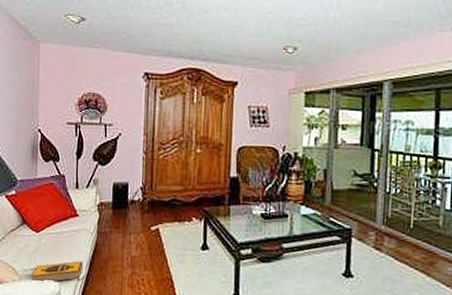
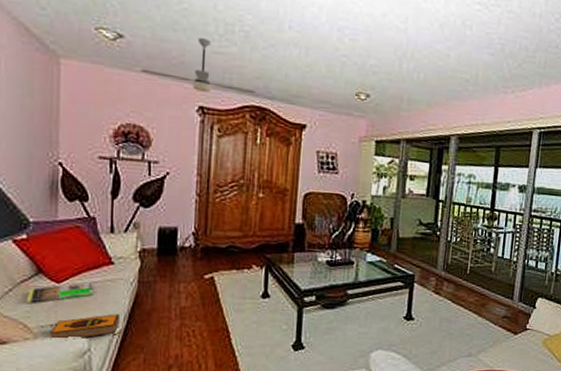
magazine: none [14,232,64,251] -> present [26,282,94,304]
ceiling fan: none [98,13,192,59] -> present [140,38,256,94]

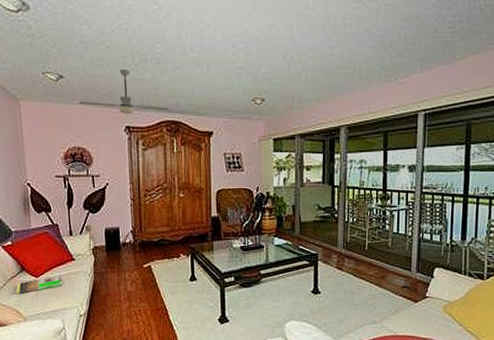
hardback book: present [50,314,119,341] -> none [35,300,83,322]

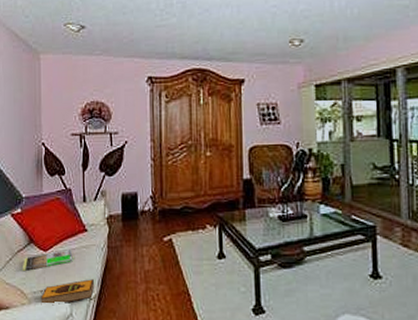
hardback book: none [35,300,83,322] -> present [41,279,94,306]
ceiling fan: present [78,69,170,114] -> none [99,16,196,63]

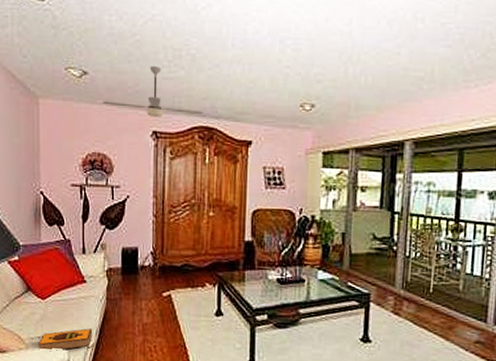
magazine: present [22,250,73,272] -> none [19,299,71,318]
ceiling fan: none [99,16,196,63] -> present [102,66,204,117]

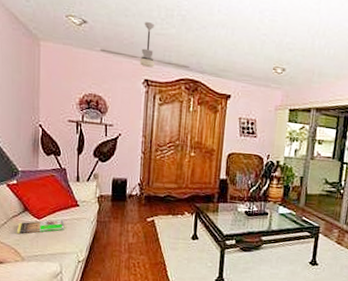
magazine: none [19,299,71,318] -> present [16,219,65,235]
hardback book: present [38,328,92,352] -> none [33,245,83,264]

